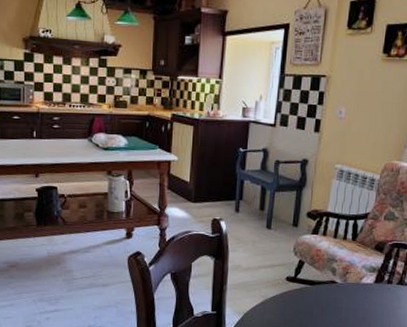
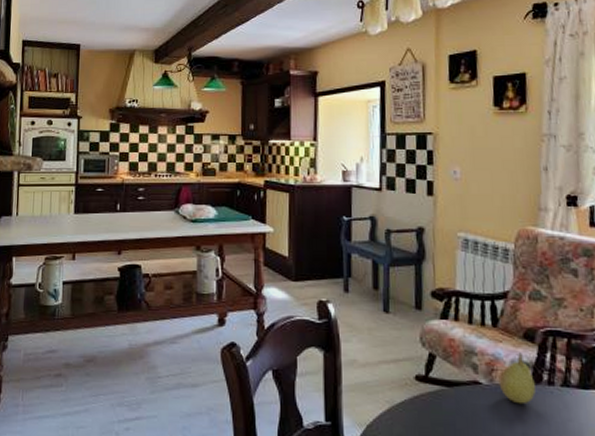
fruit: none [350,260,378,298] -> present [498,353,536,405]

